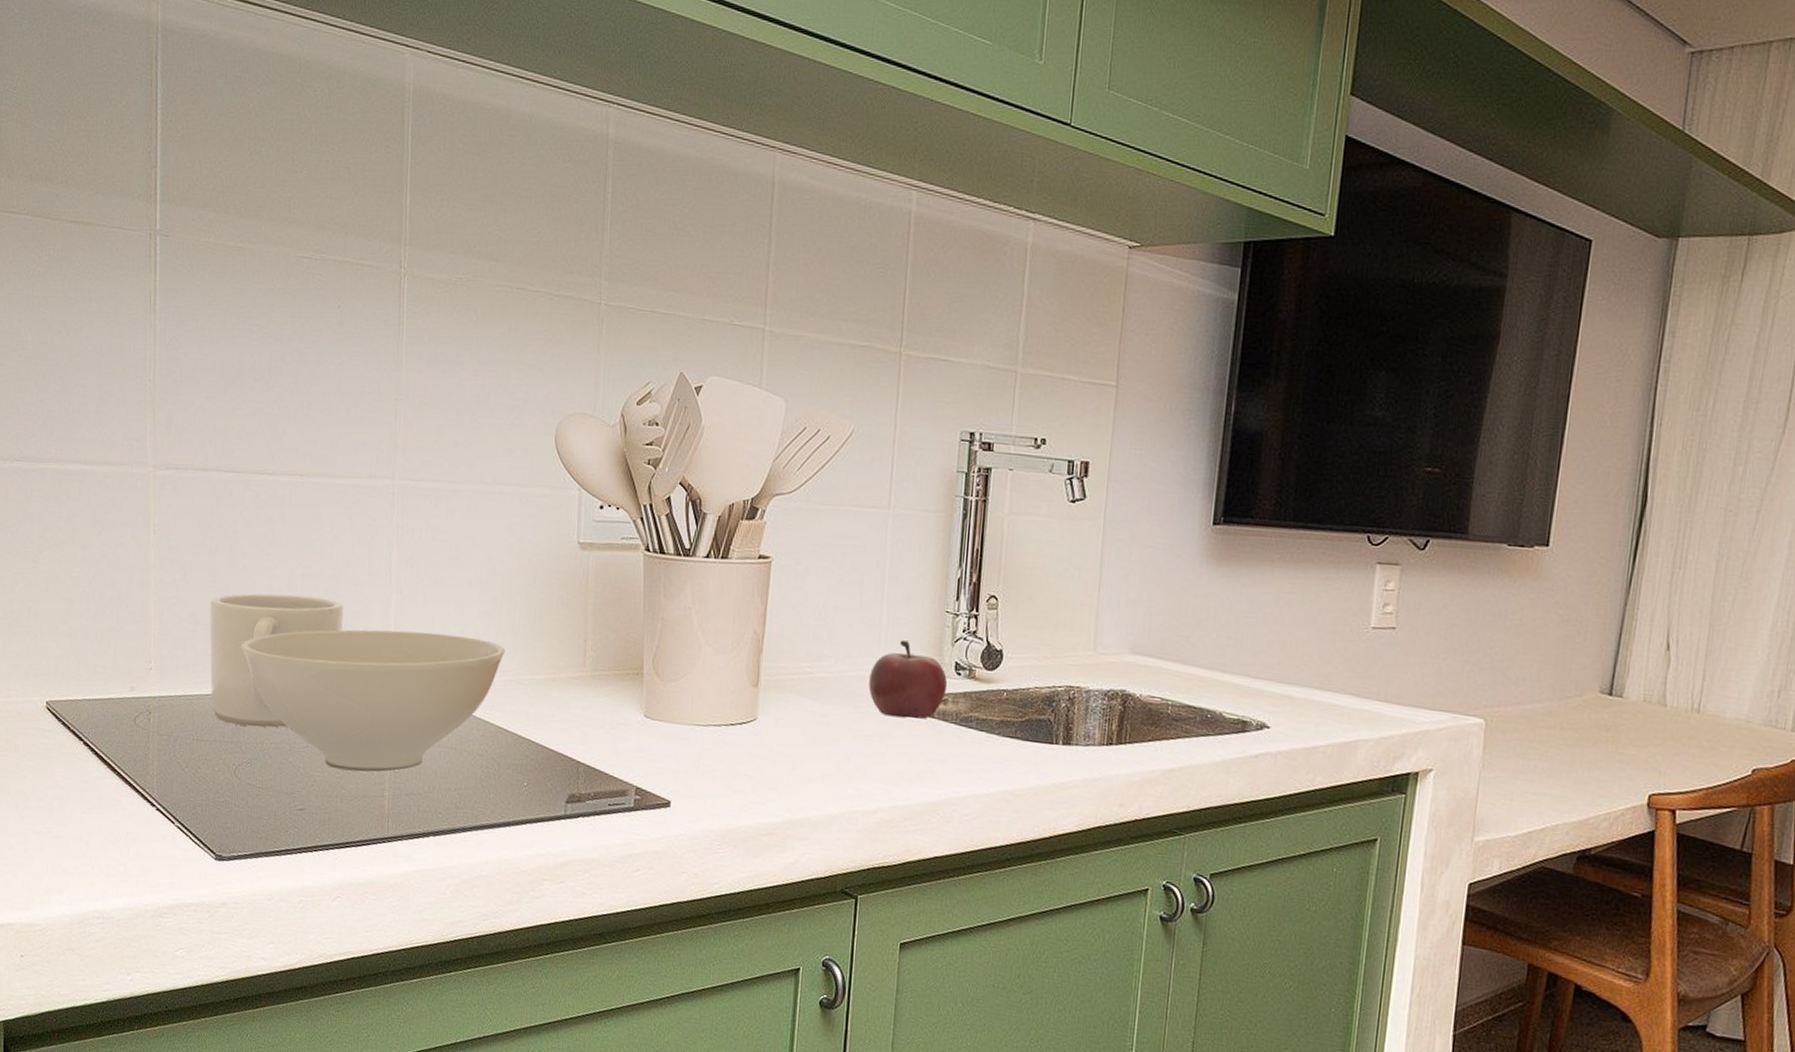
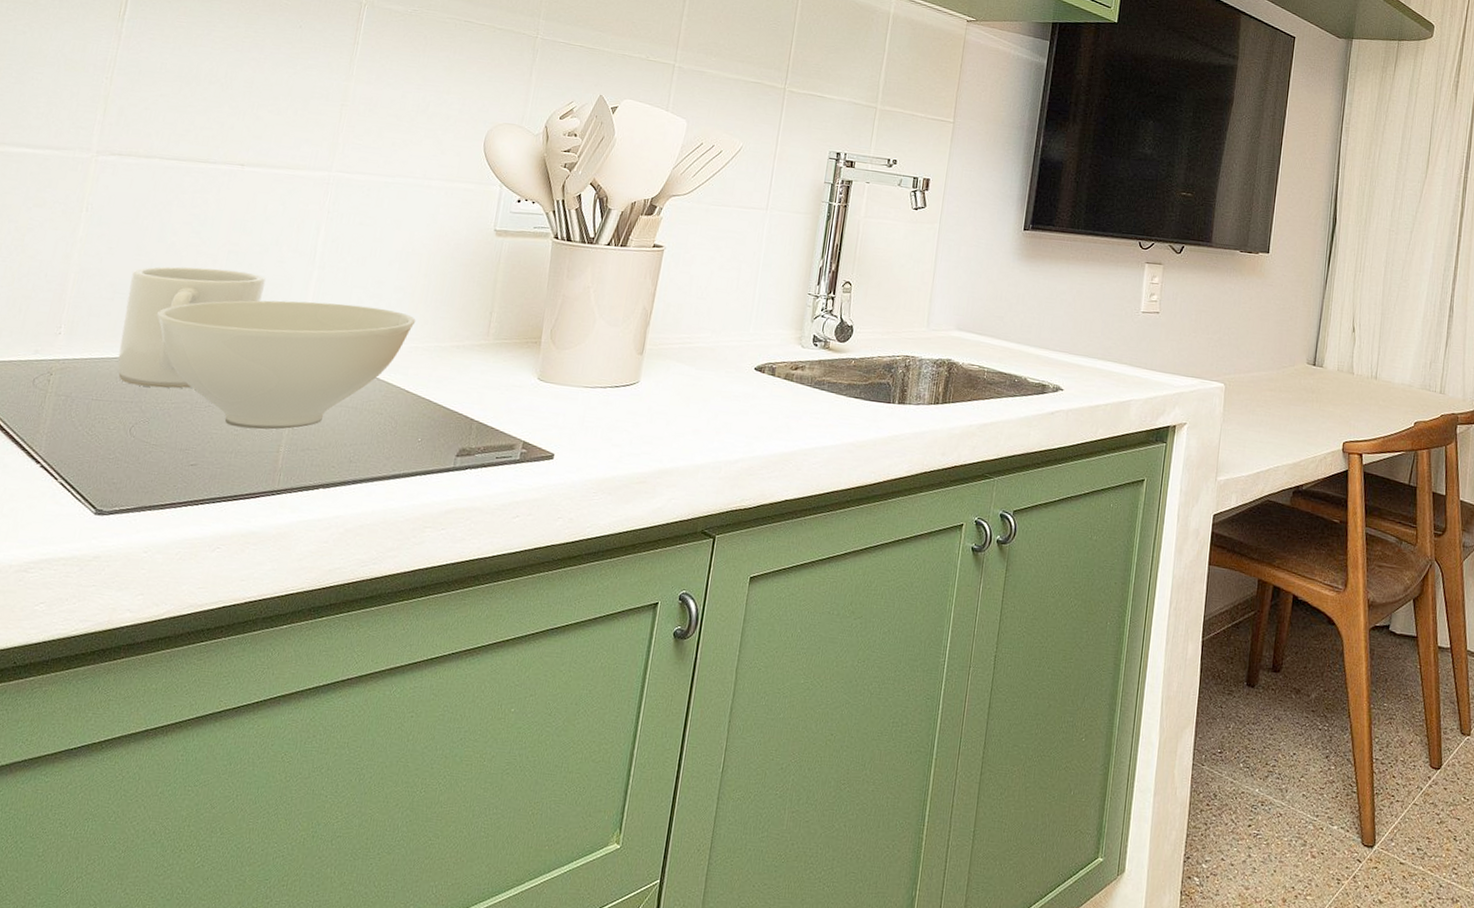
fruit: present [868,640,948,719] -> none [738,317,806,382]

